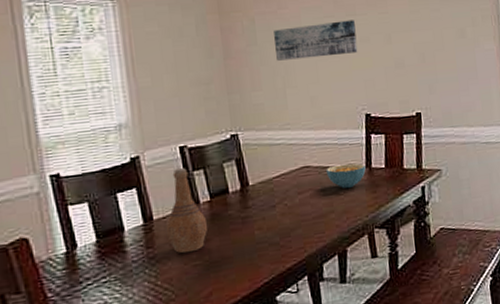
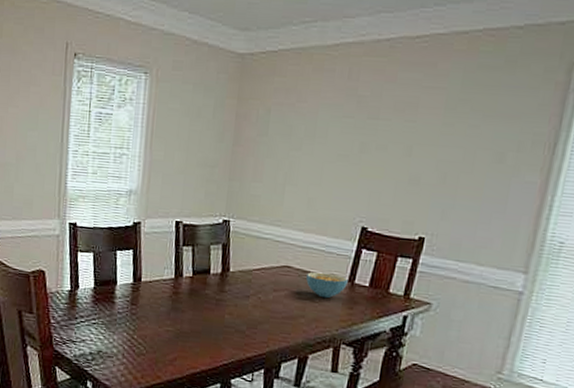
vase: present [165,168,208,254] -> none [149,241,186,319]
wall art: present [274,20,358,61] -> none [282,122,375,160]

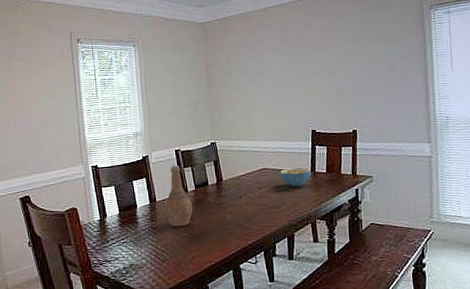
vase: none [149,241,186,319] -> present [164,165,193,227]

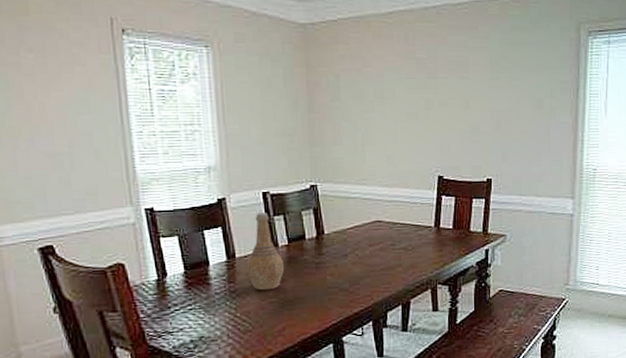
cereal bowl: present [279,168,311,187] -> none [396,222,434,244]

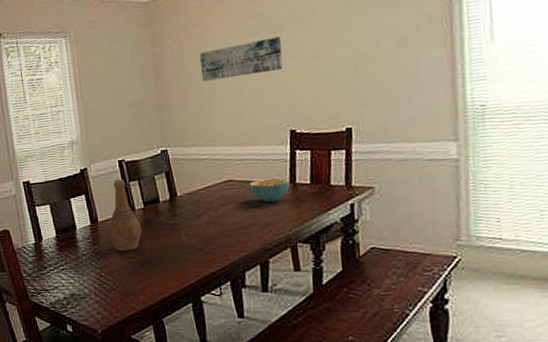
wall art: none [357,83,436,118] -> present [200,36,283,82]
cereal bowl: none [396,222,434,244] -> present [249,178,290,202]

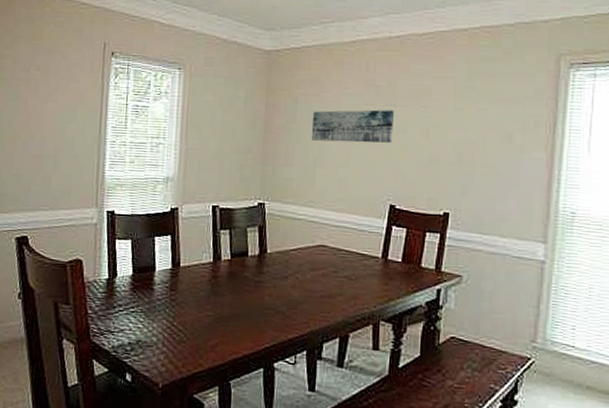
vase: present [107,179,142,252] -> none [188,225,225,303]
cereal bowl: present [249,178,290,202] -> none [341,250,381,275]

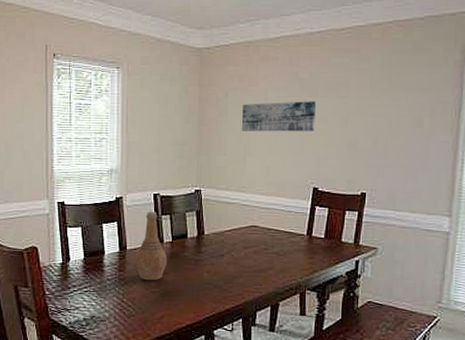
vase: none [188,225,225,303] -> present [135,212,168,281]

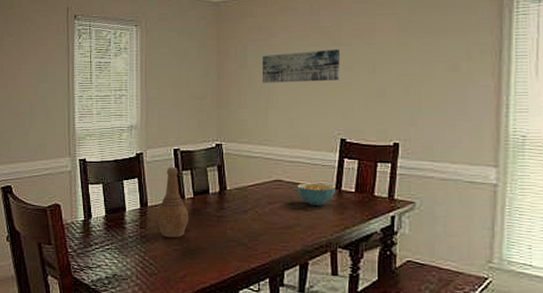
cereal bowl: none [270,229,306,250] -> present [296,183,335,205]

